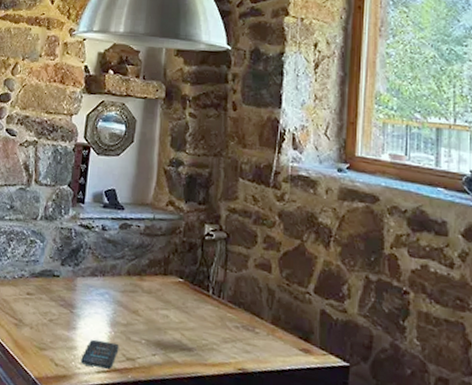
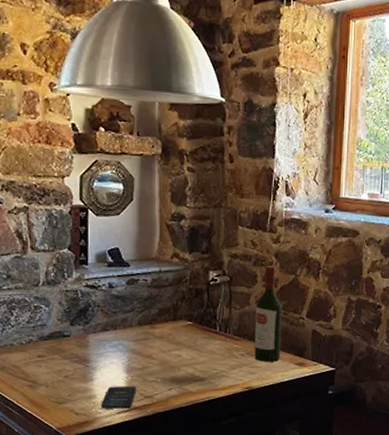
wine bottle: none [250,226,286,342] -> present [254,266,283,362]

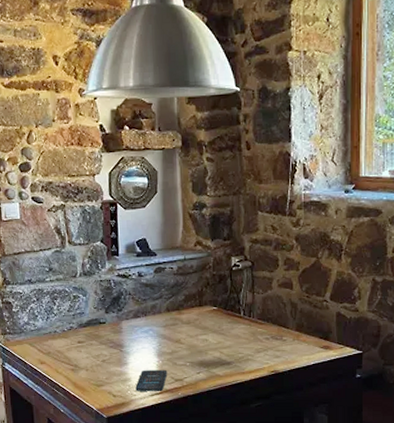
wine bottle: present [254,266,283,362] -> none [278,249,306,345]

